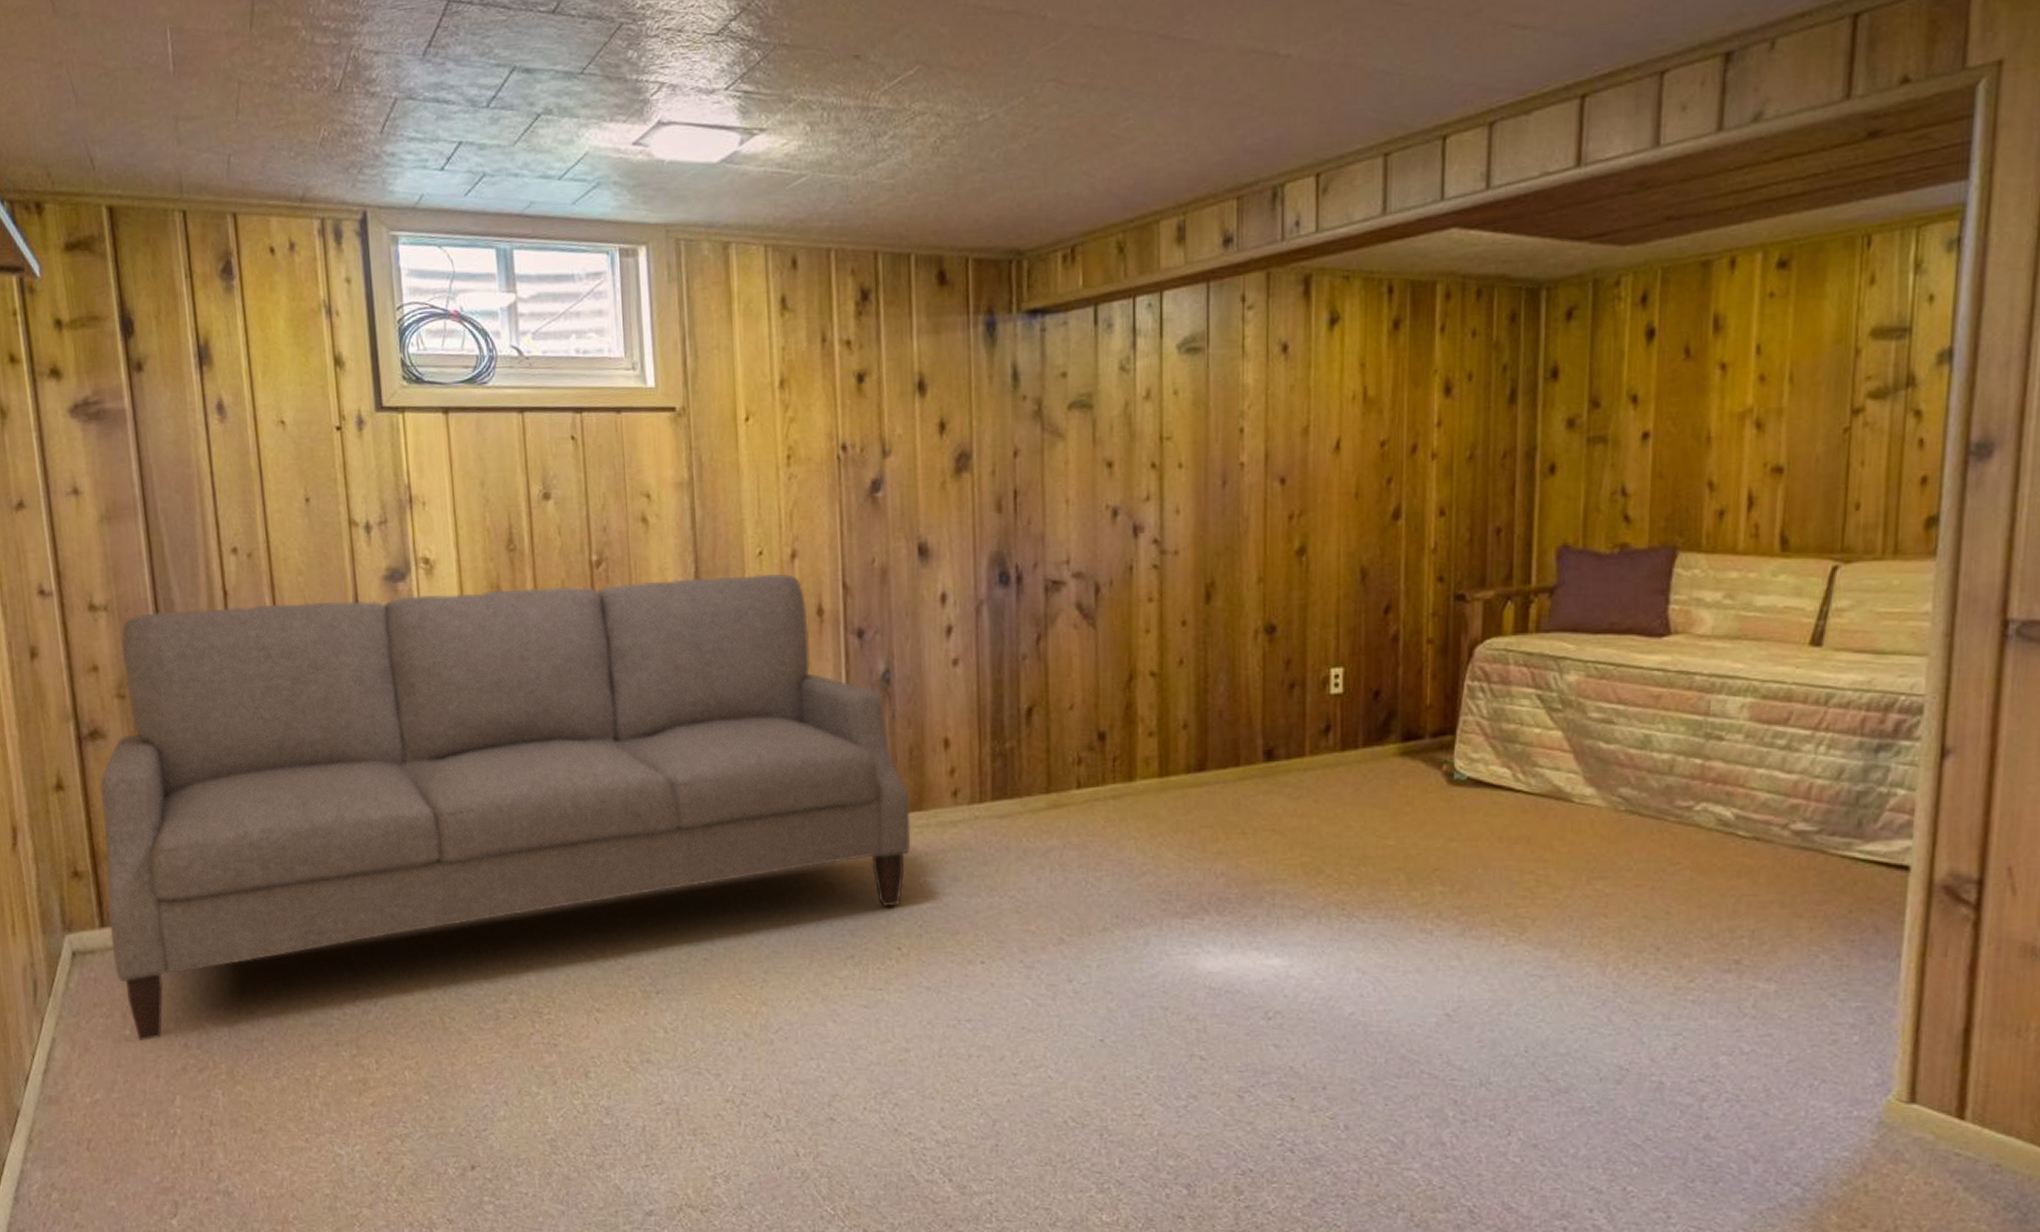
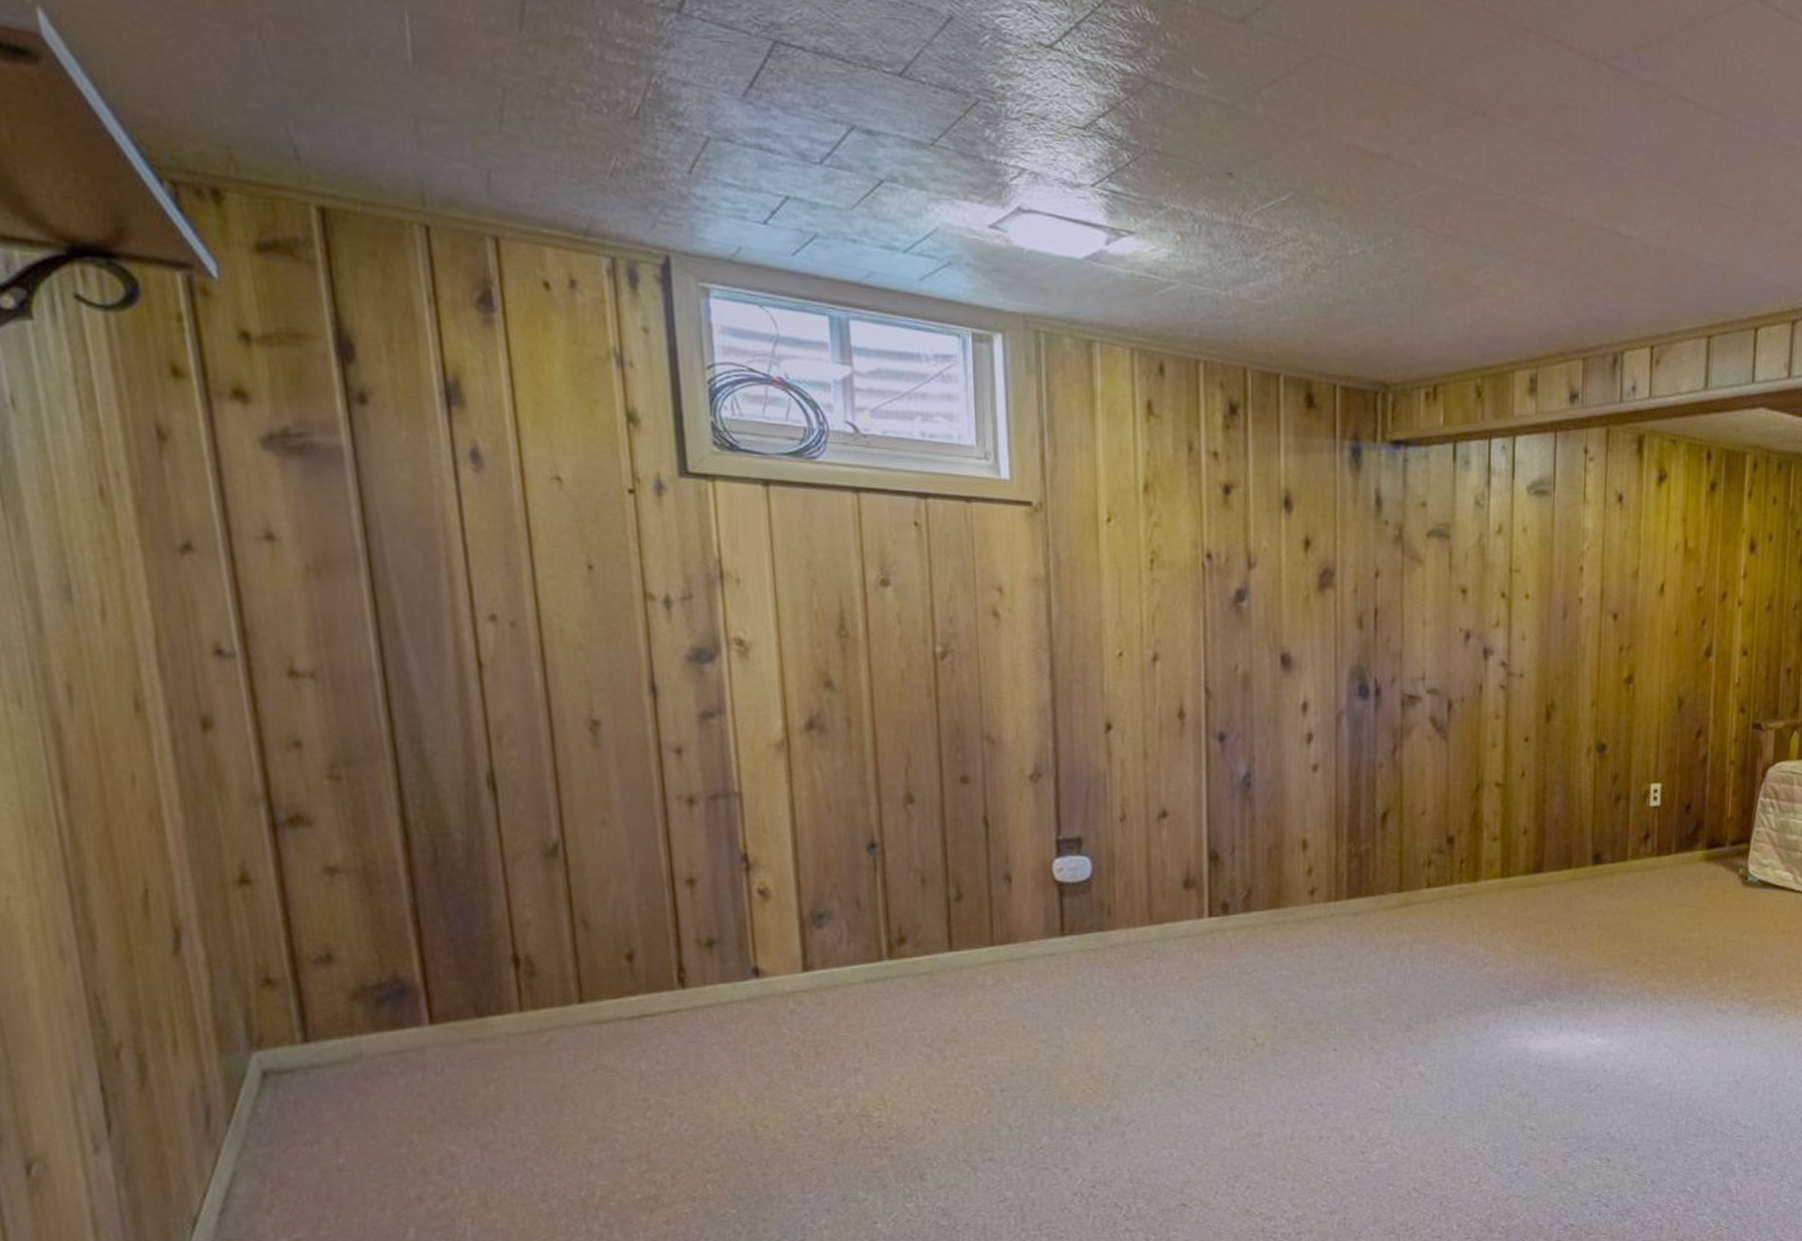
sofa: present [100,573,911,1040] -> none [303,675,1268,1169]

